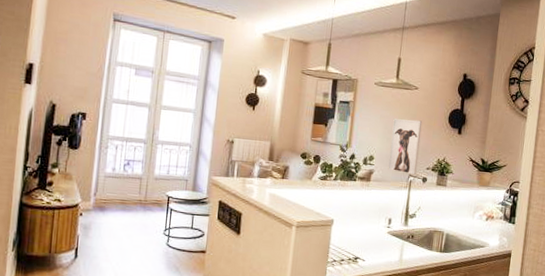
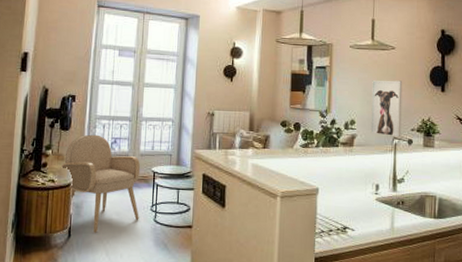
armchair: none [67,155,154,255] -> present [60,134,140,233]

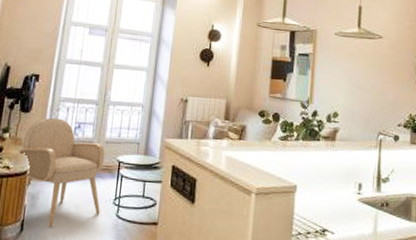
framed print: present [370,80,403,138] -> none [354,70,390,133]

